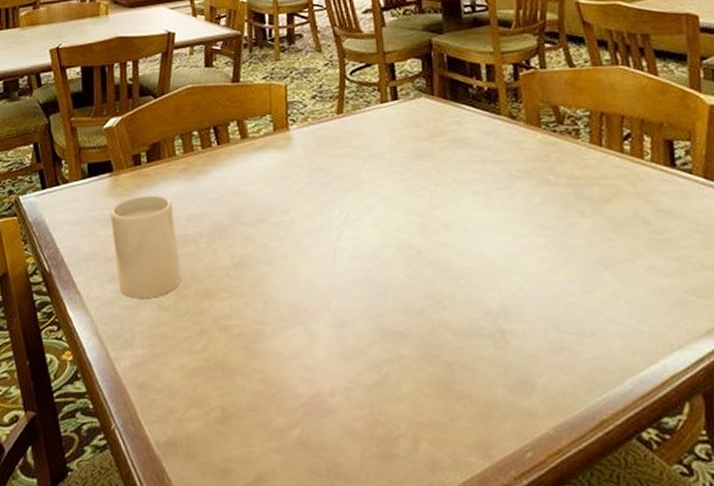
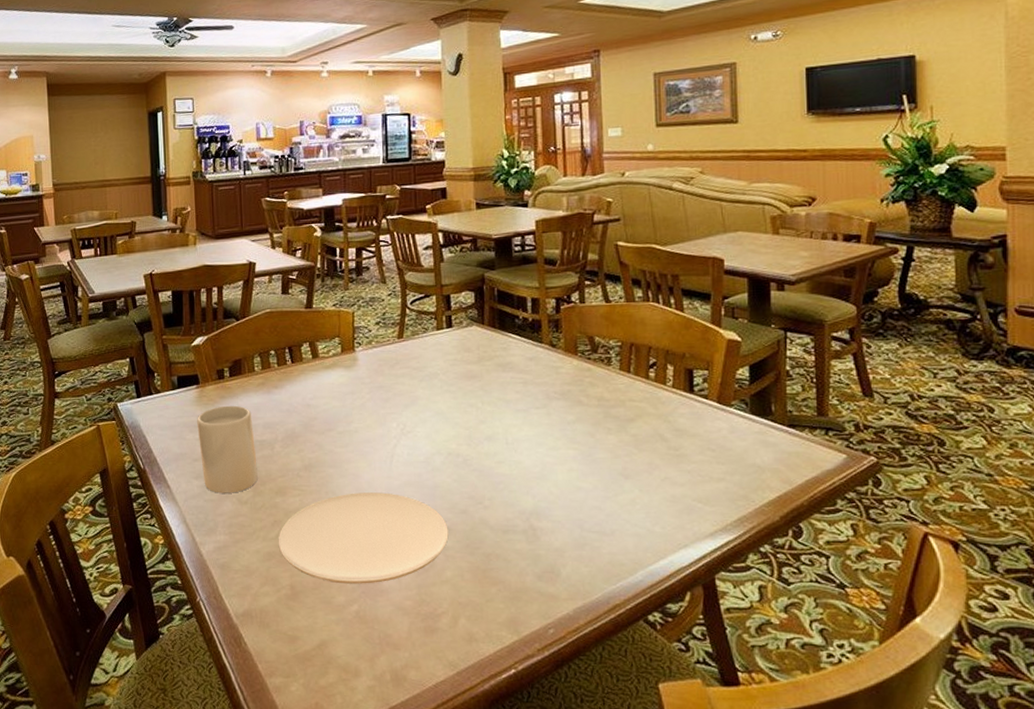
plate: none [205,292,404,403] -> present [278,492,449,584]

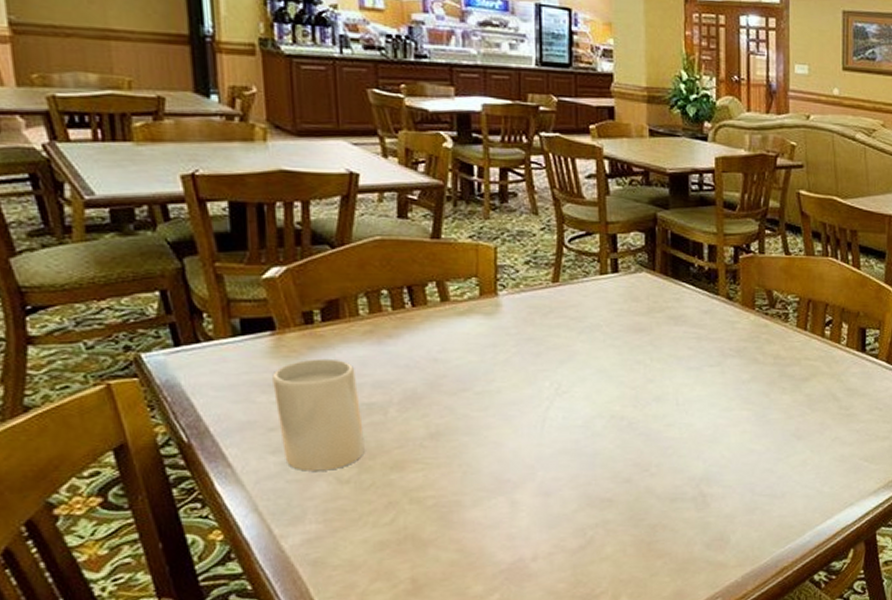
plate: present [278,492,449,584] -> none [393,462,610,571]

